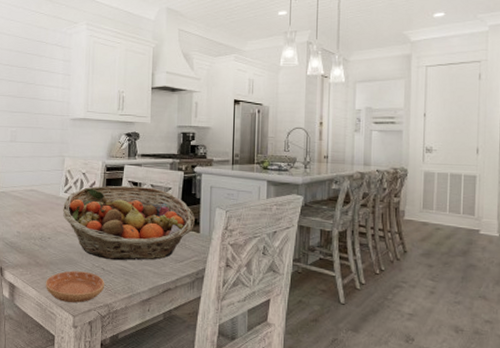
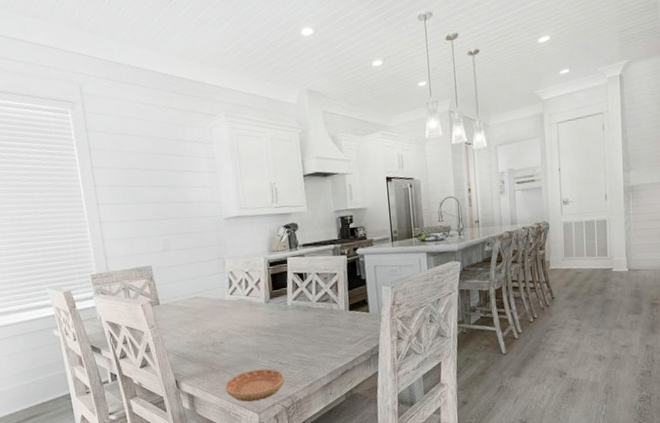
fruit basket: present [62,185,195,261] -> none [230,276,364,353]

